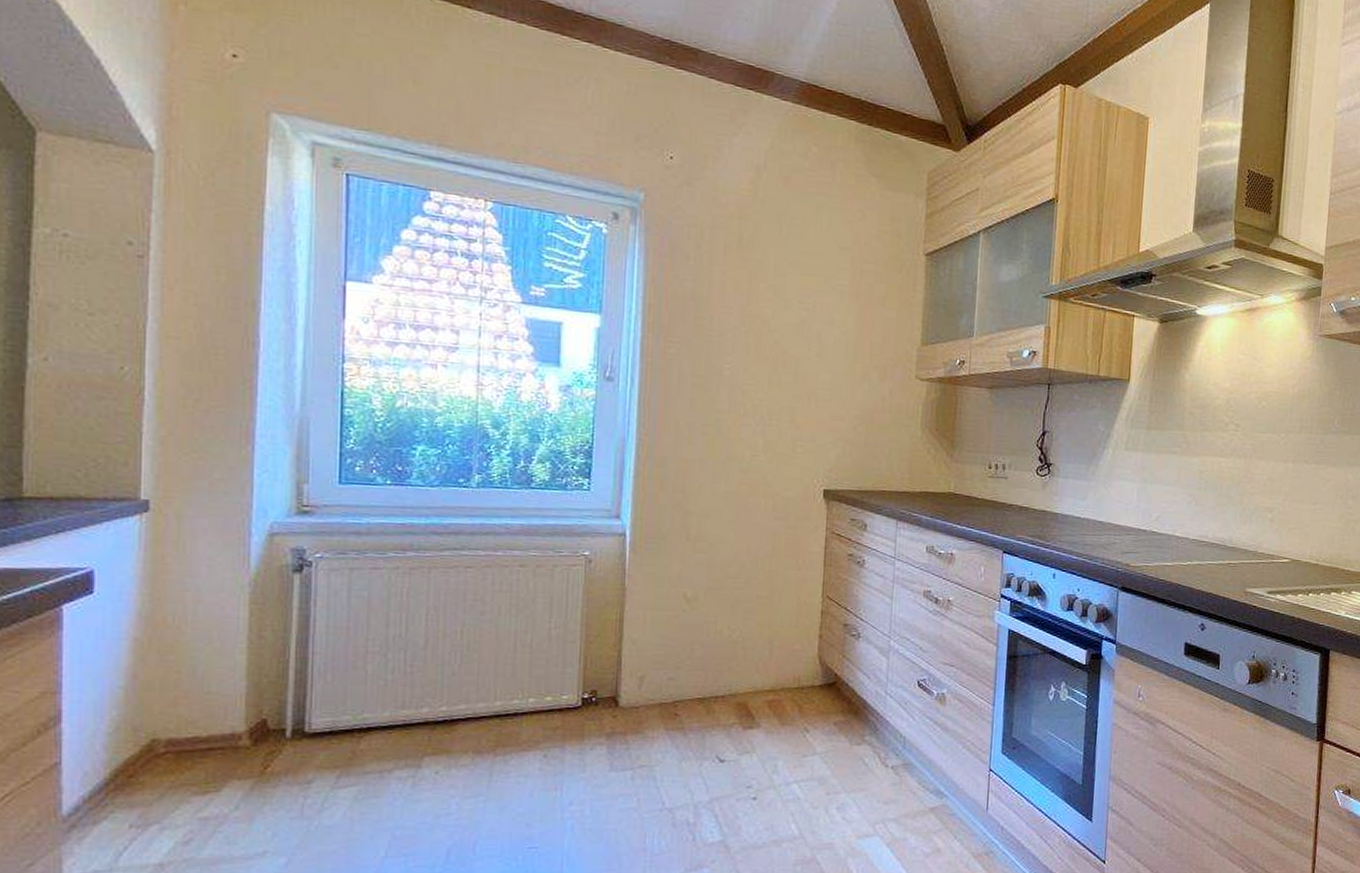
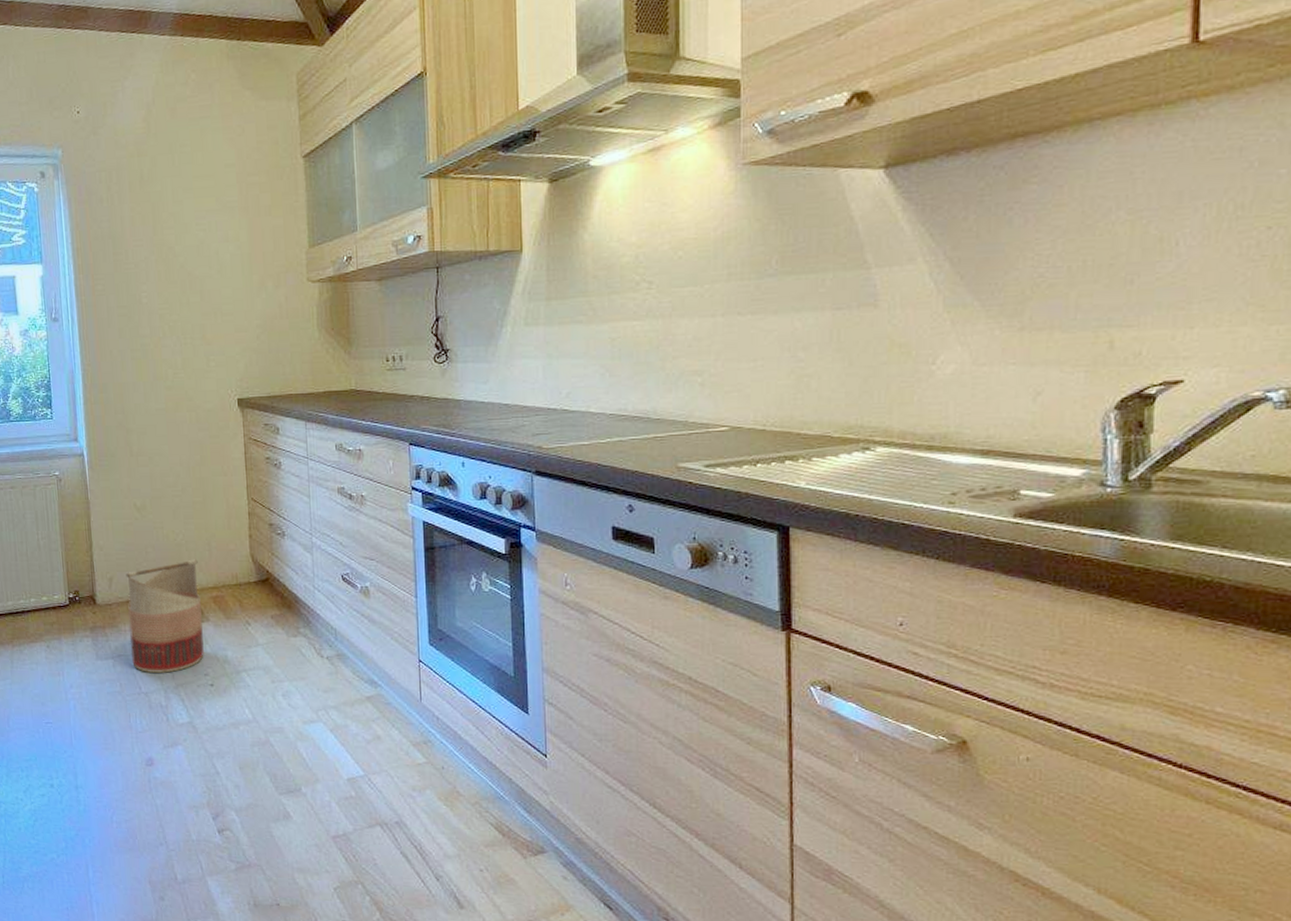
basket: none [656,659,755,786] -> present [125,559,204,673]

